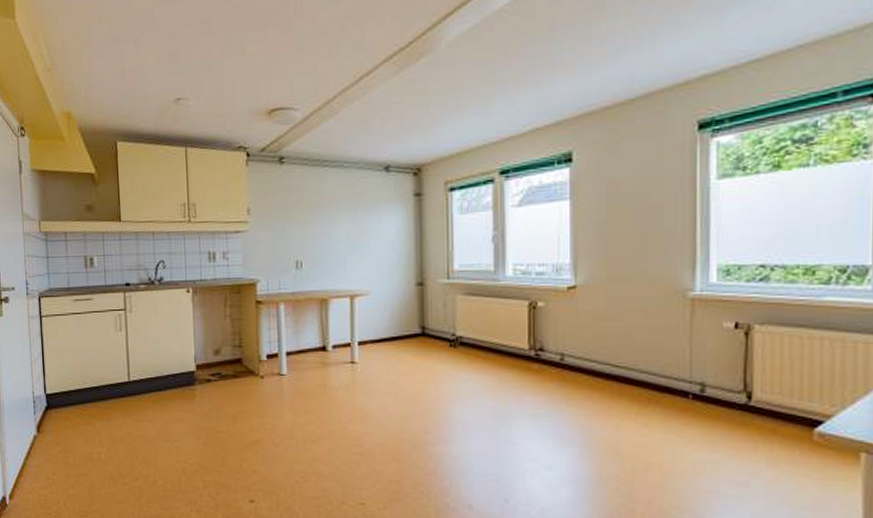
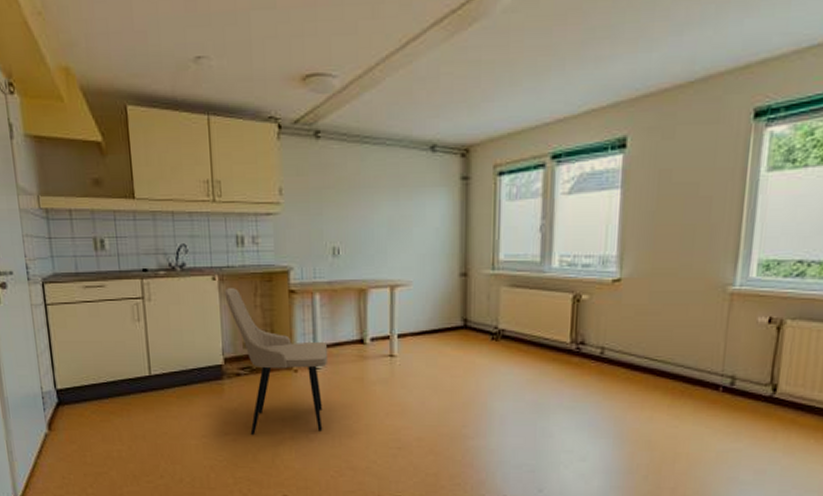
dining chair: none [197,300,293,439] -> present [224,288,329,435]

